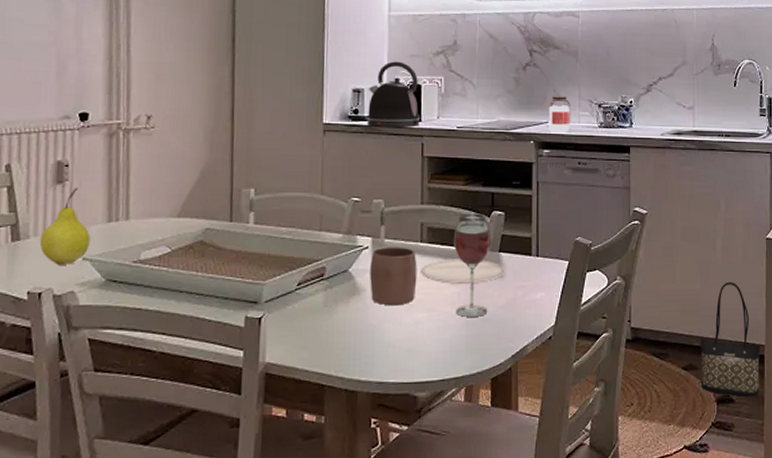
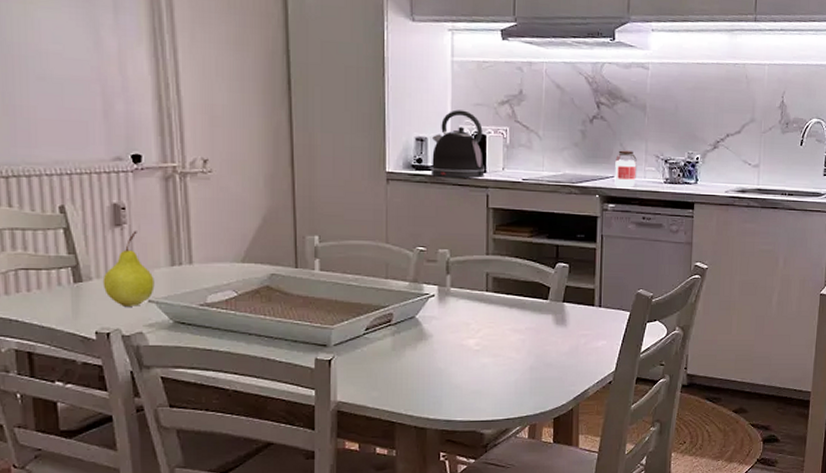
mug: present [370,247,417,306] -> none [437,295,483,351]
plate: present [420,258,505,285] -> none [486,308,568,332]
wineglass: present [453,213,491,317] -> none [518,264,555,362]
tote bag: present [700,281,761,396] -> none [750,333,807,437]

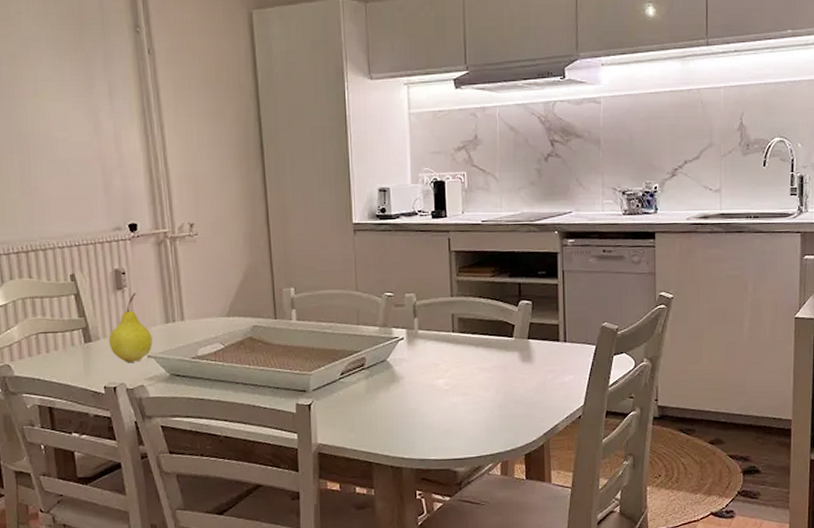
kettle: present [431,110,485,178] -> none [394,159,445,224]
jar: present [614,150,637,189] -> none [572,185,594,223]

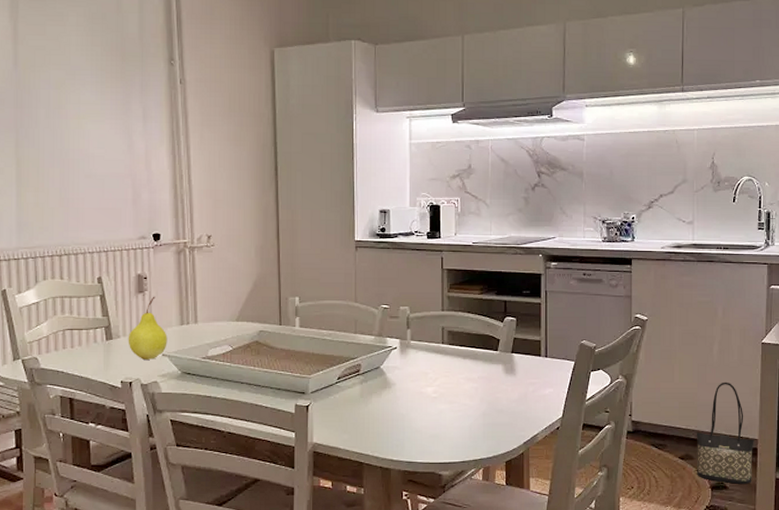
tote bag: none [726,360,788,467] -> present [696,382,754,484]

